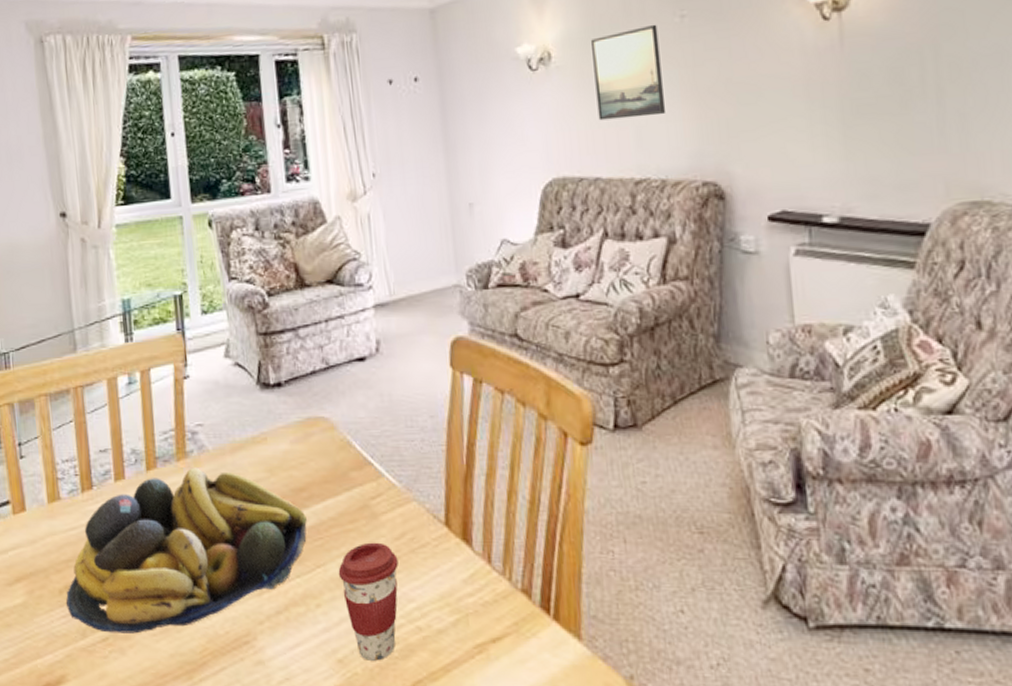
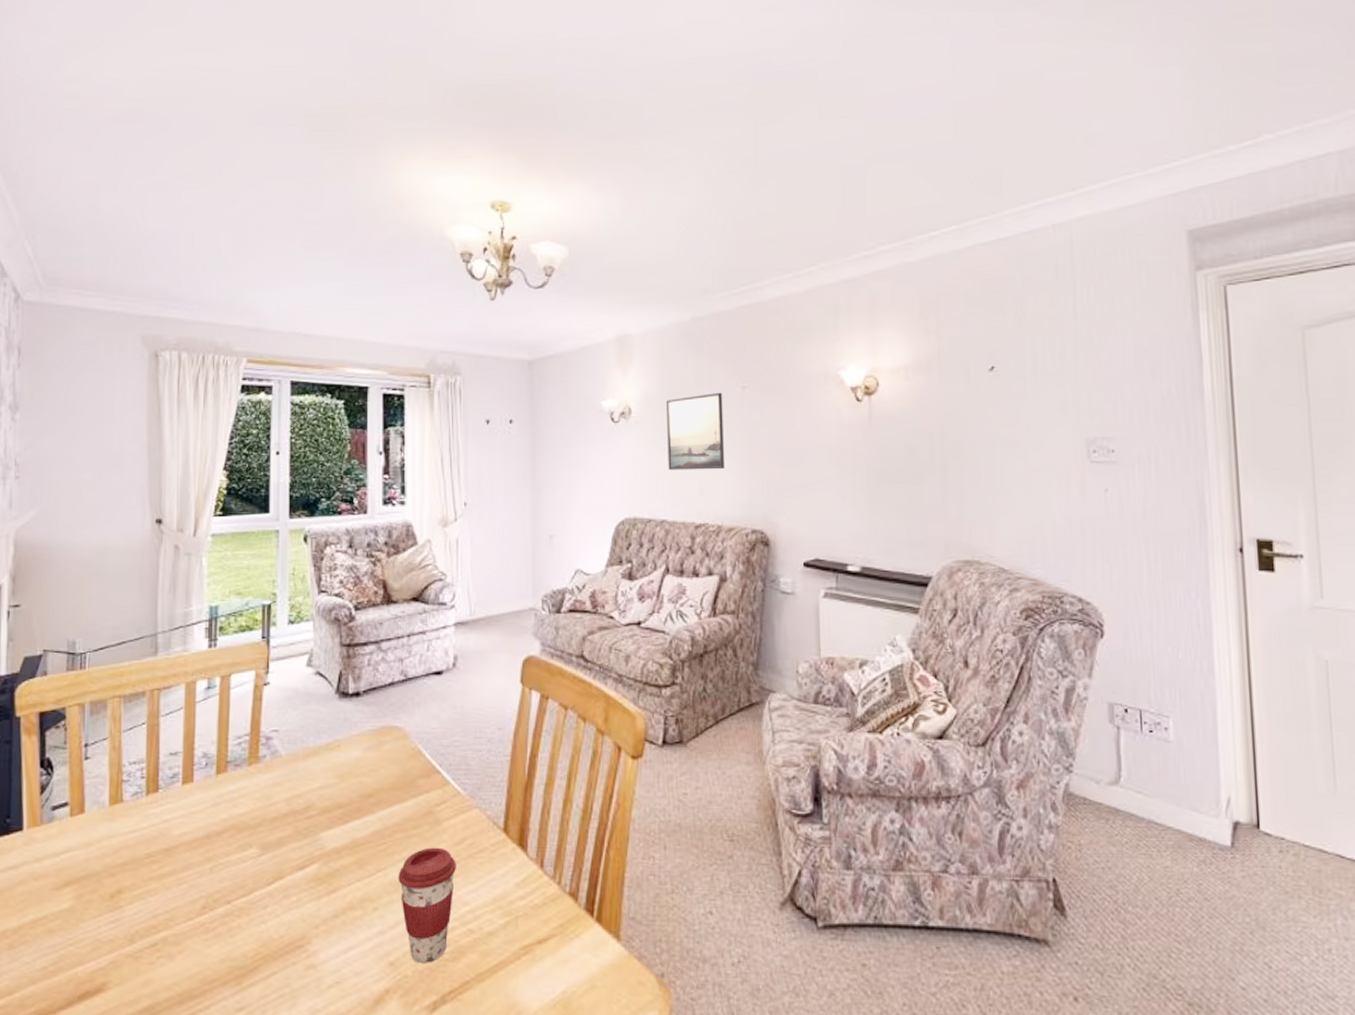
fruit bowl: present [66,467,307,634] -> none [117,772,372,939]

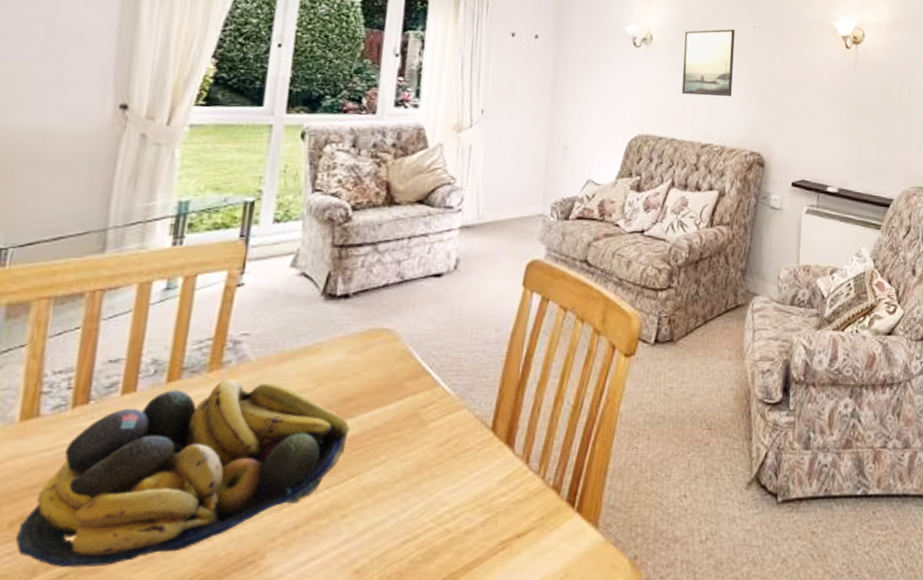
fruit bowl: none [117,772,372,939] -> present [16,378,349,568]
coffee cup: present [398,847,456,963] -> none [372,449,439,568]

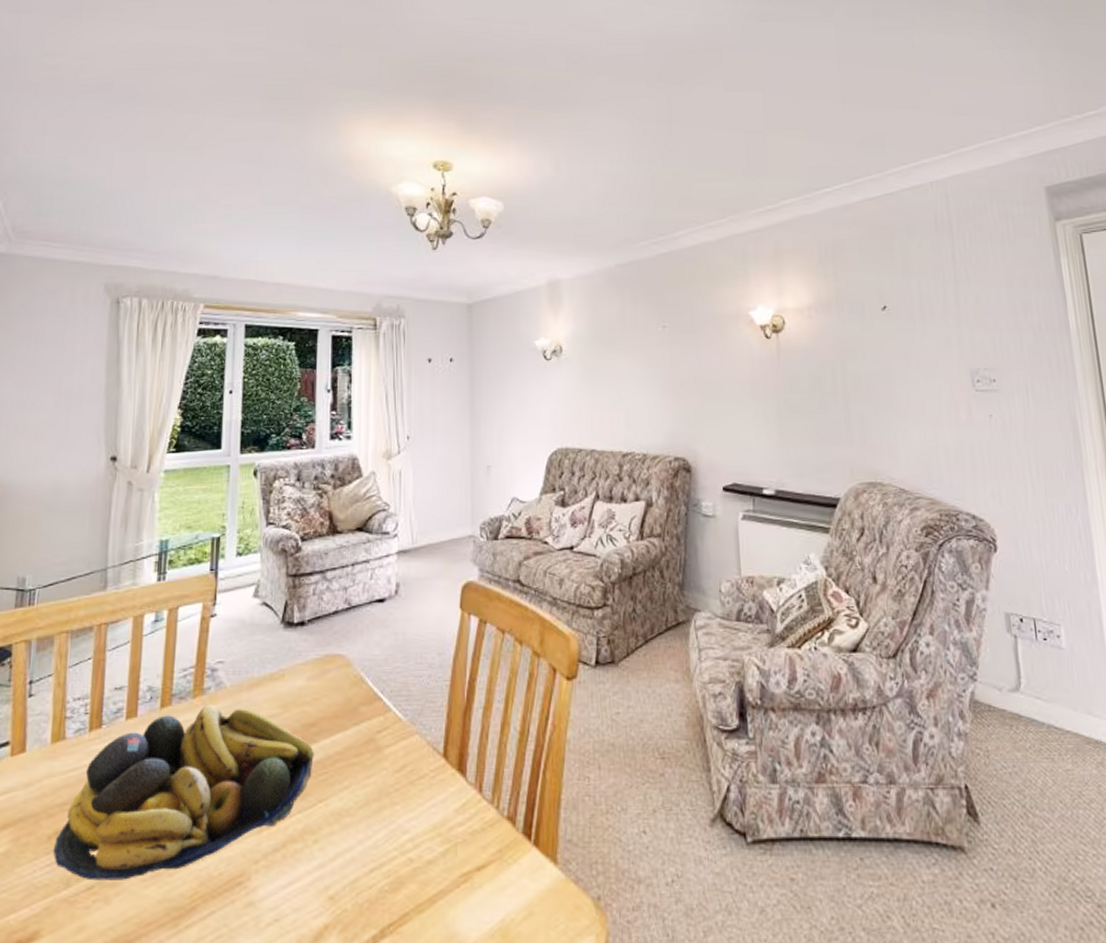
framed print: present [681,29,735,97] -> none [593,331,649,404]

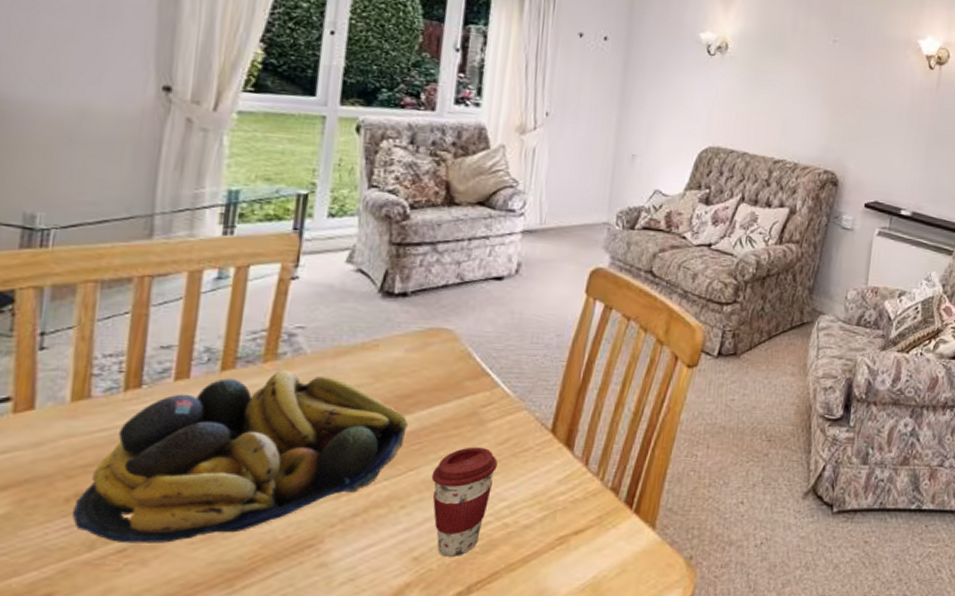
coffee cup: none [339,775,397,896] -> present [431,447,498,557]

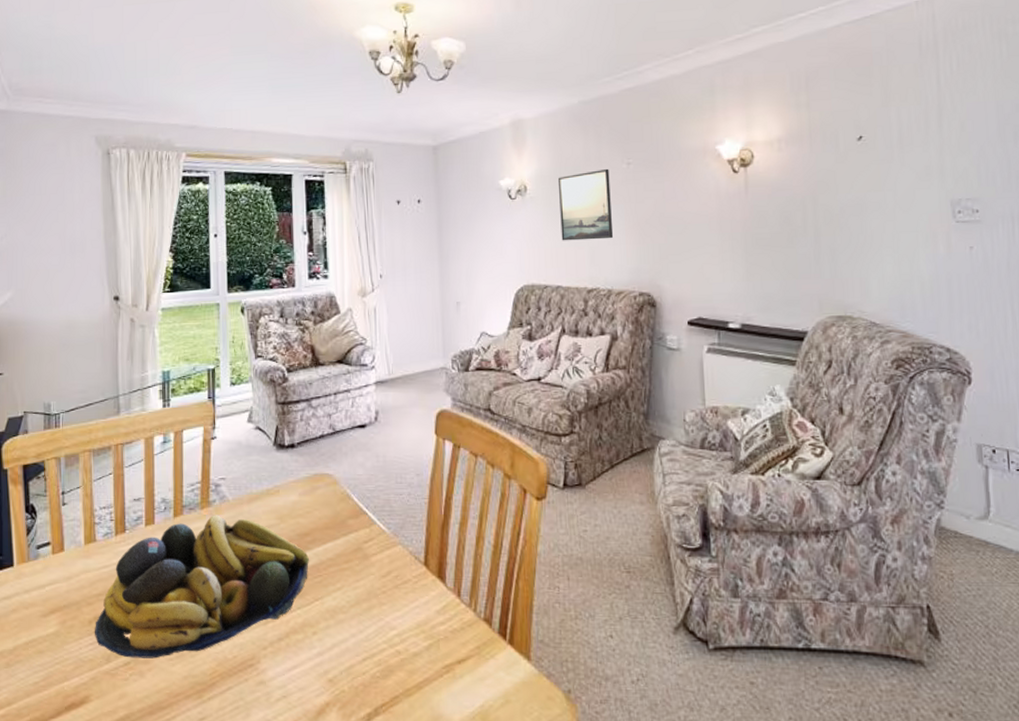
coffee cup: present [431,447,498,557] -> none [333,579,384,680]
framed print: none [756,41,815,113] -> present [557,168,614,241]

